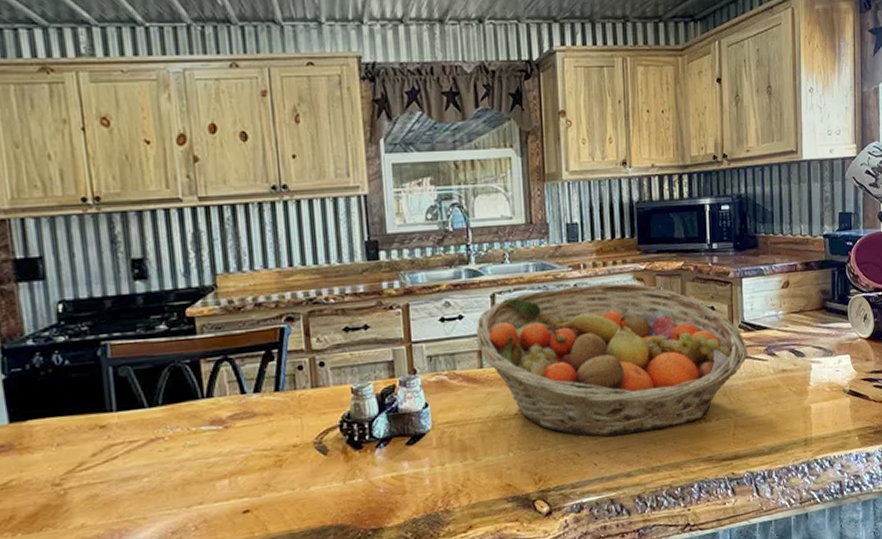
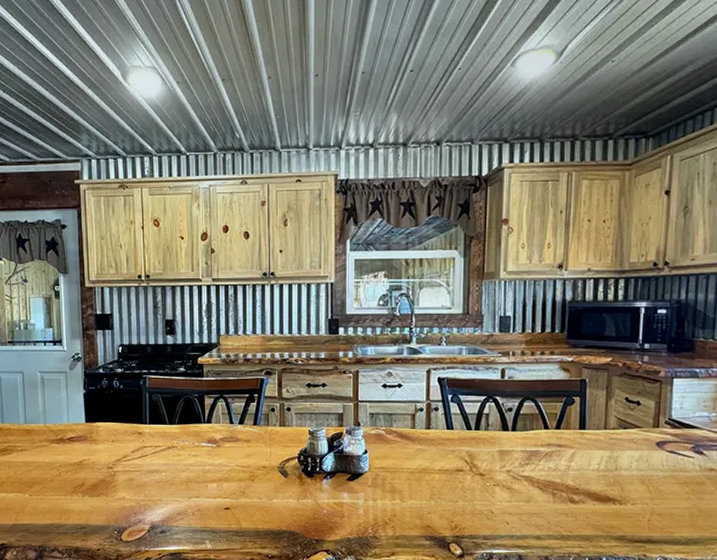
fruit basket: present [476,283,748,437] -> none [411,370,673,504]

